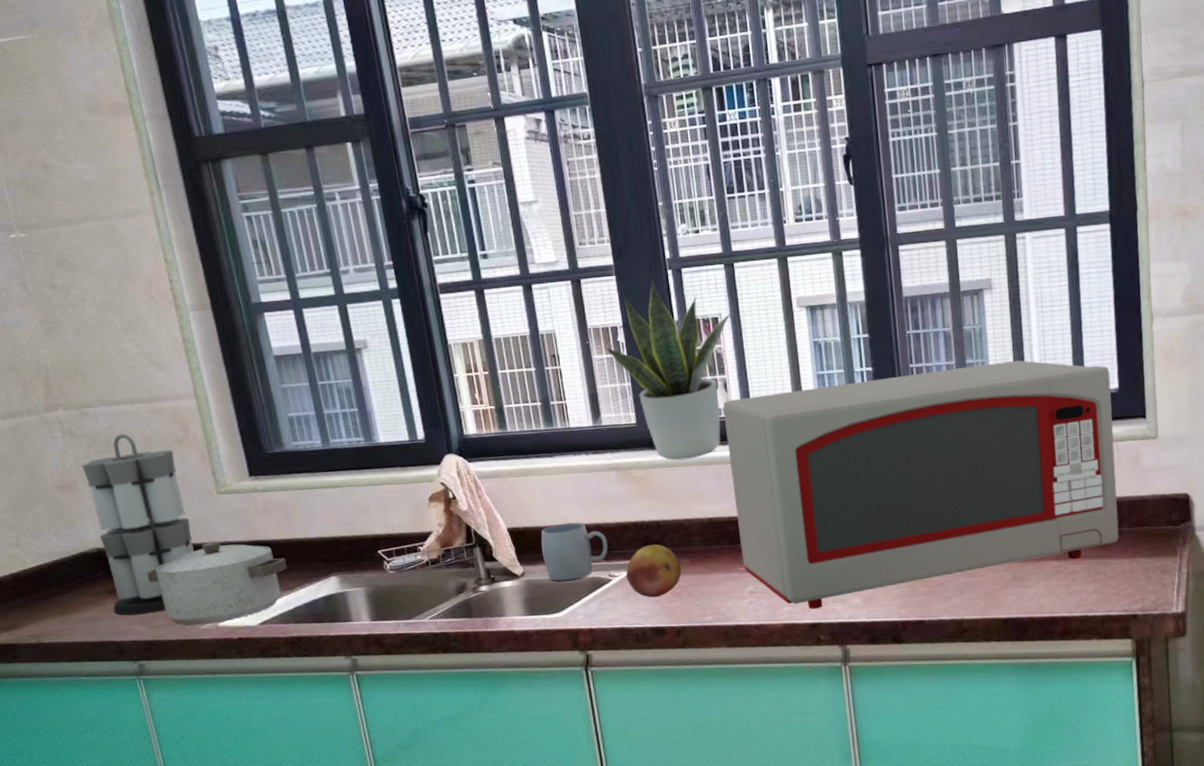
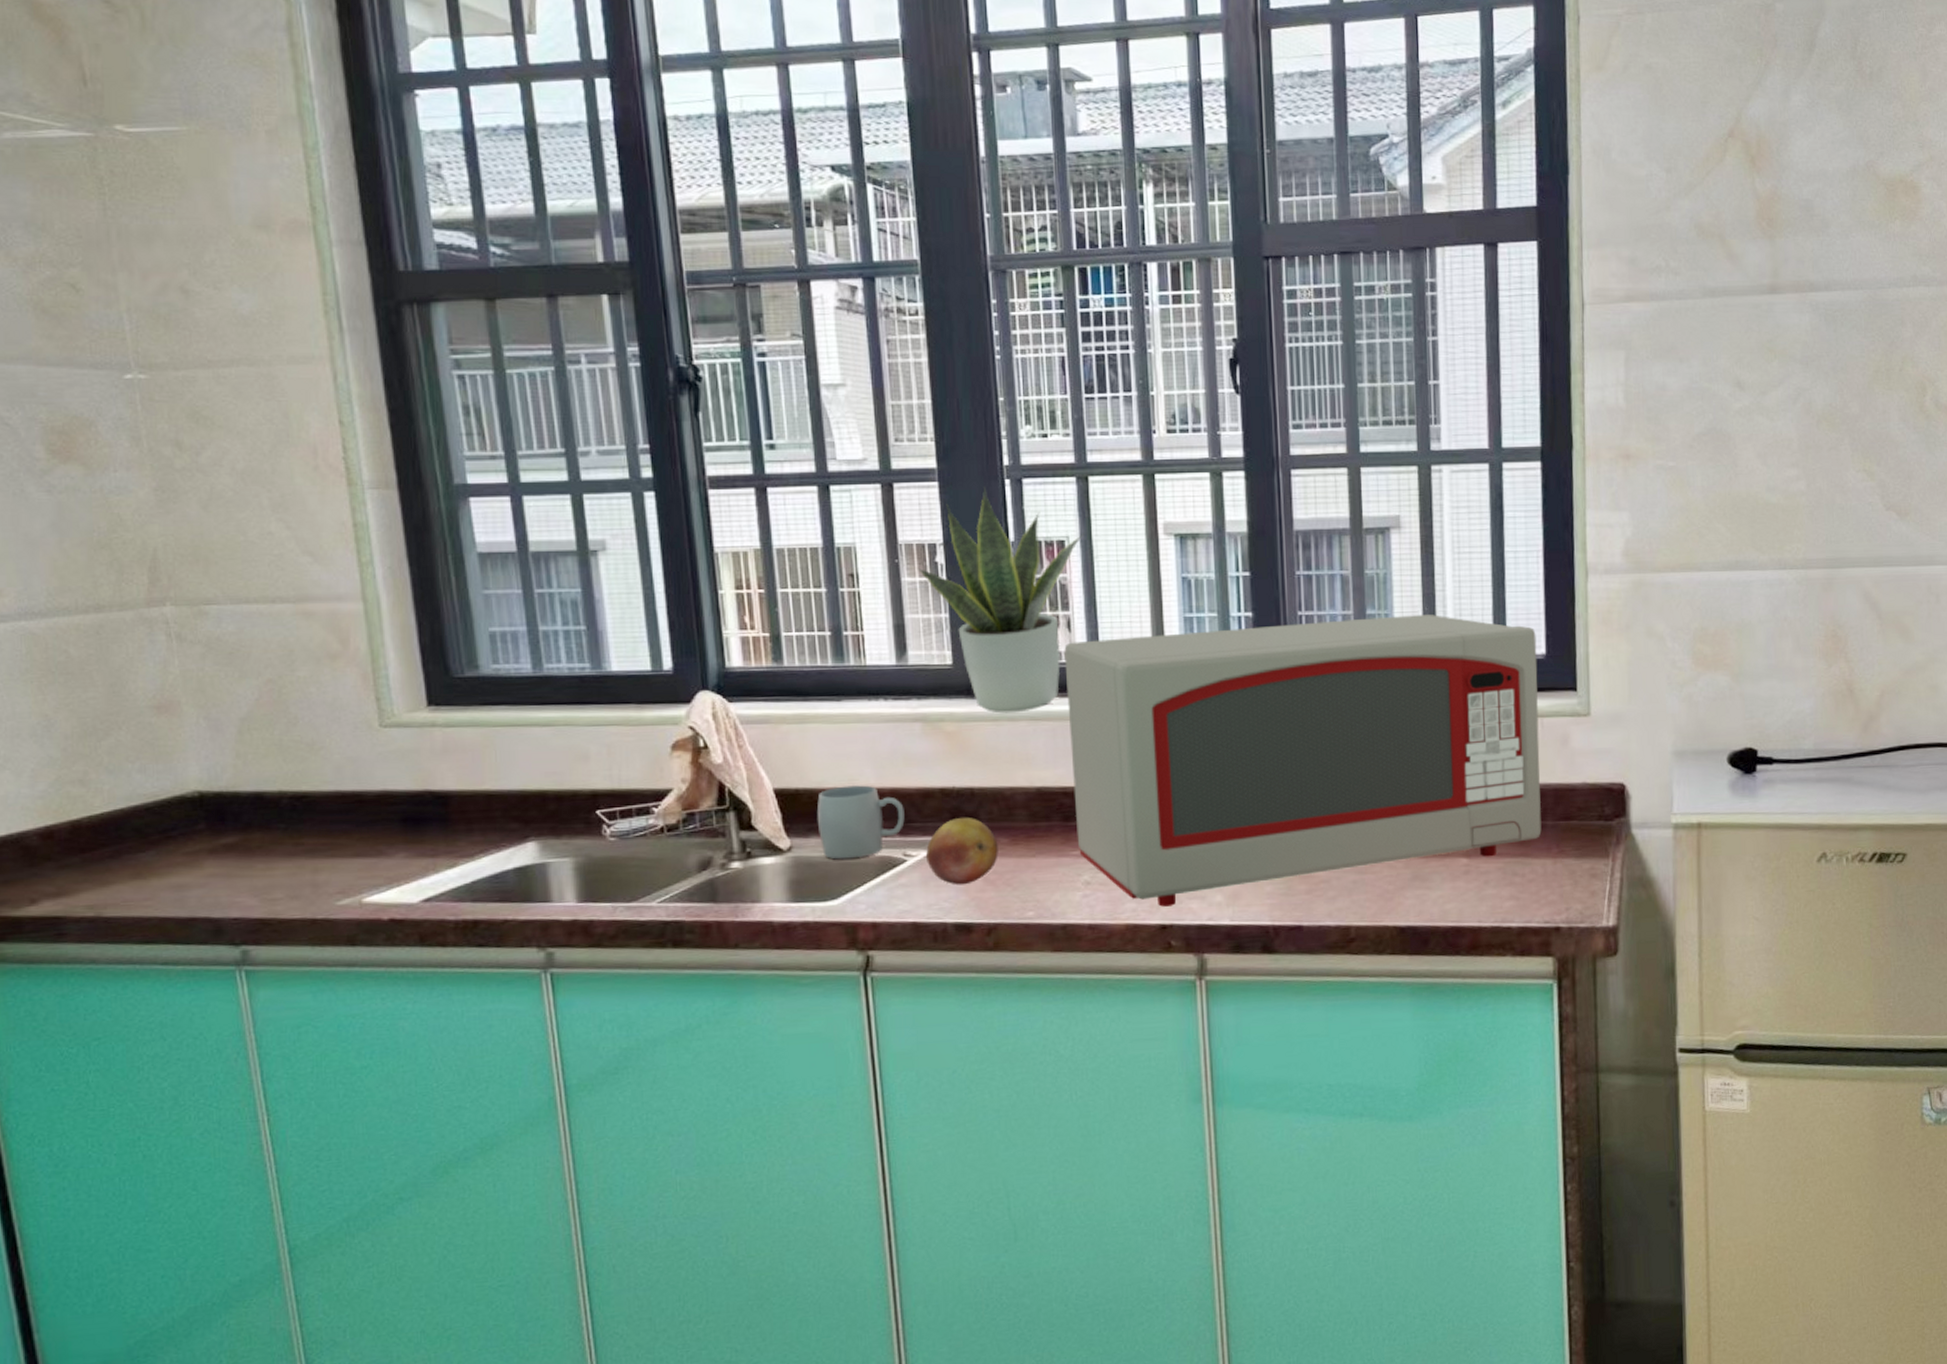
spice rack: present [81,433,194,615] -> none [189,641,339,883]
cooking pot: present [147,540,287,625] -> none [268,788,468,900]

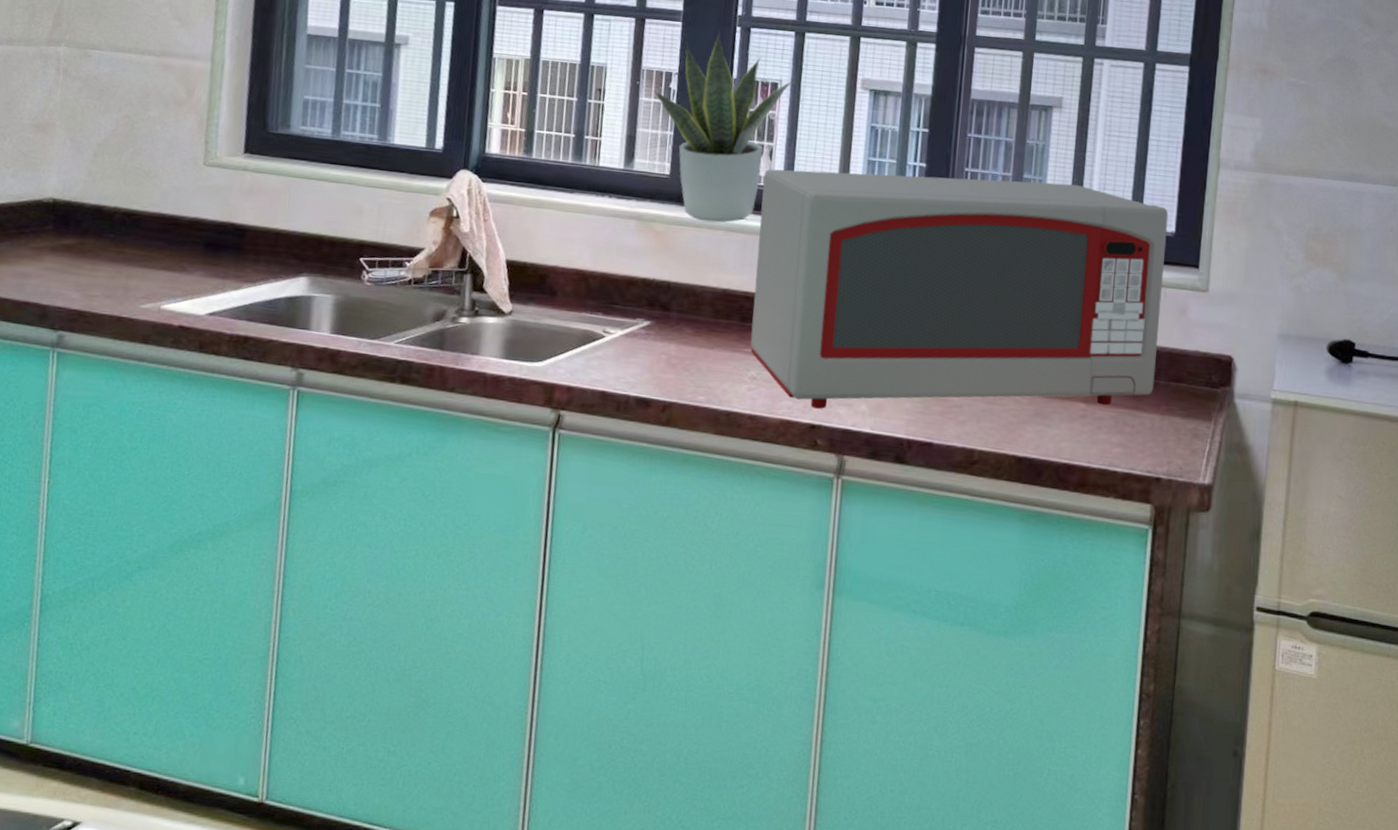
mug: present [816,785,905,860] -> none [536,265,611,329]
fruit: present [926,817,998,885] -> none [621,305,684,365]

